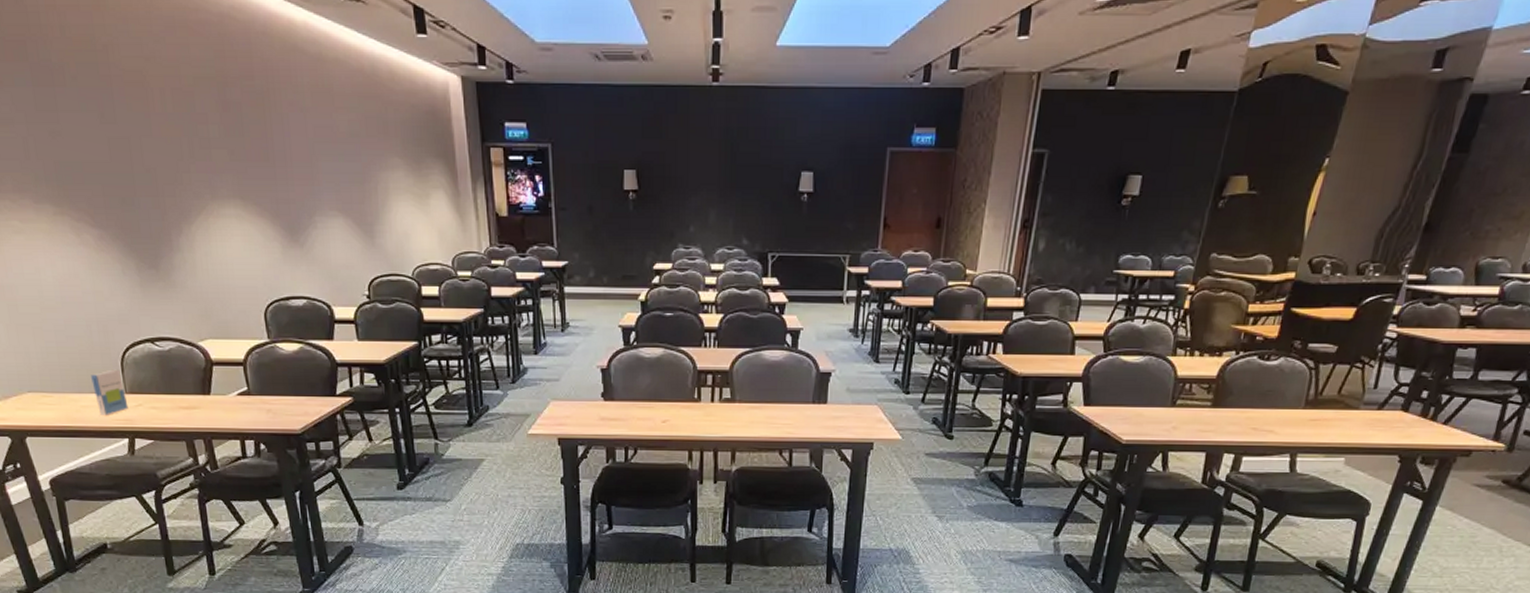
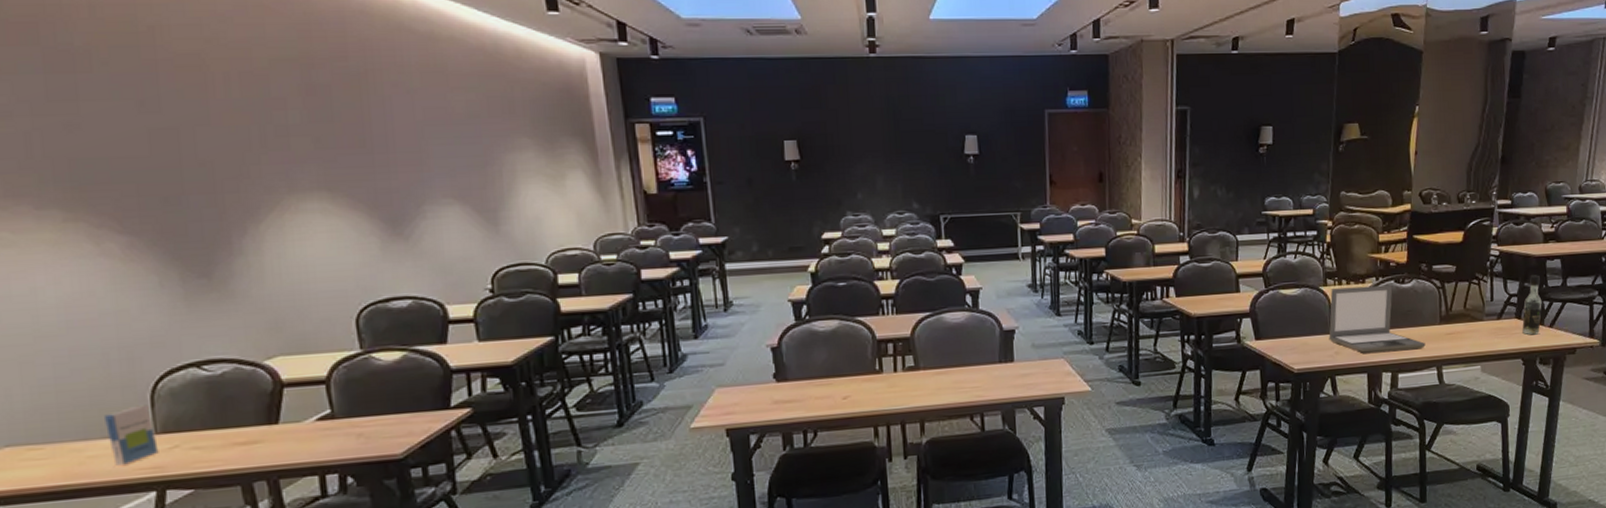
laptop: none [1168,359,1282,433] -> present [1329,284,1426,353]
bottle: none [1406,364,1444,431] -> present [1522,275,1542,335]

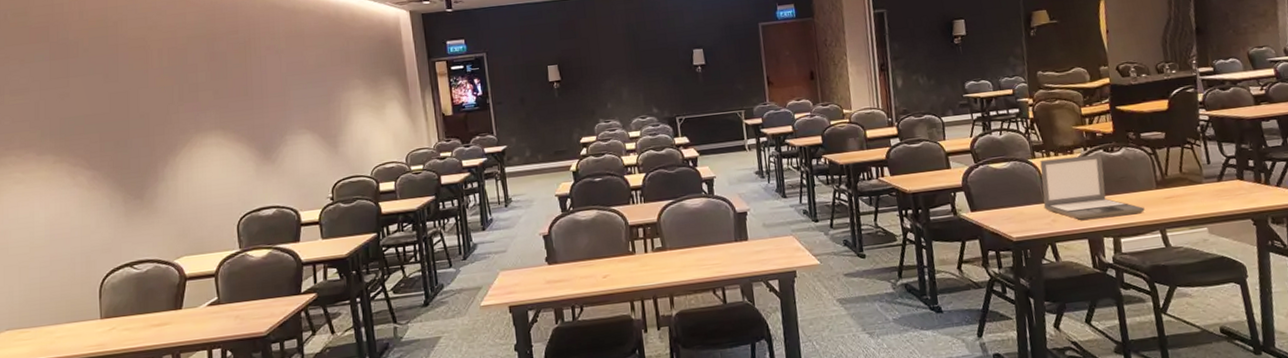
book: present [105,404,159,467] -> none [69,296,102,345]
bottle: present [1522,275,1542,335] -> none [1244,136,1267,195]

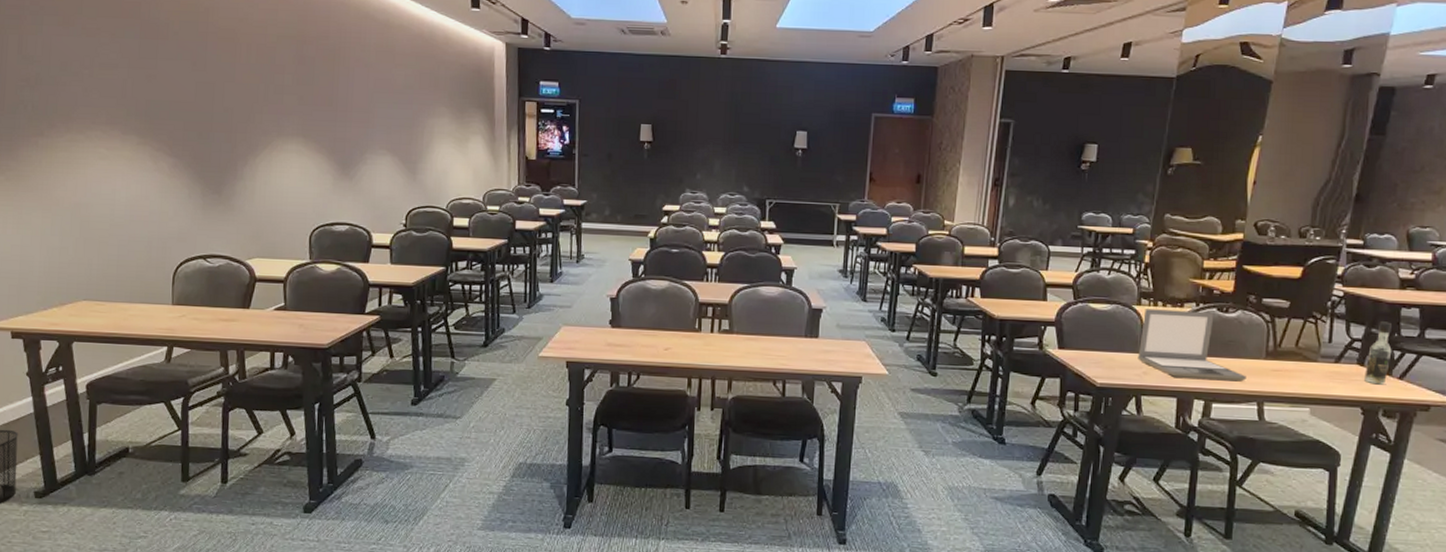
bottle: none [1244,136,1267,195] -> present [1364,321,1392,385]

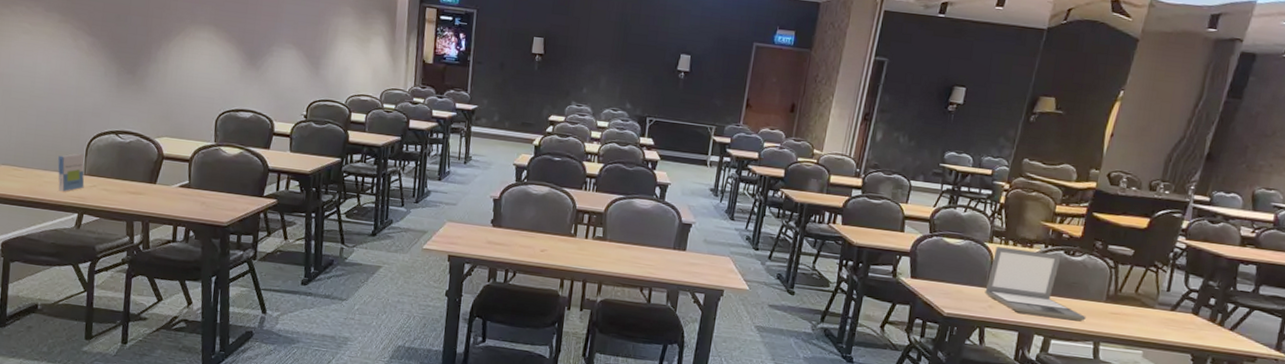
book: none [143,282,173,326] -> present [58,153,85,193]
bottle: present [1364,321,1392,385] -> none [1197,275,1229,335]

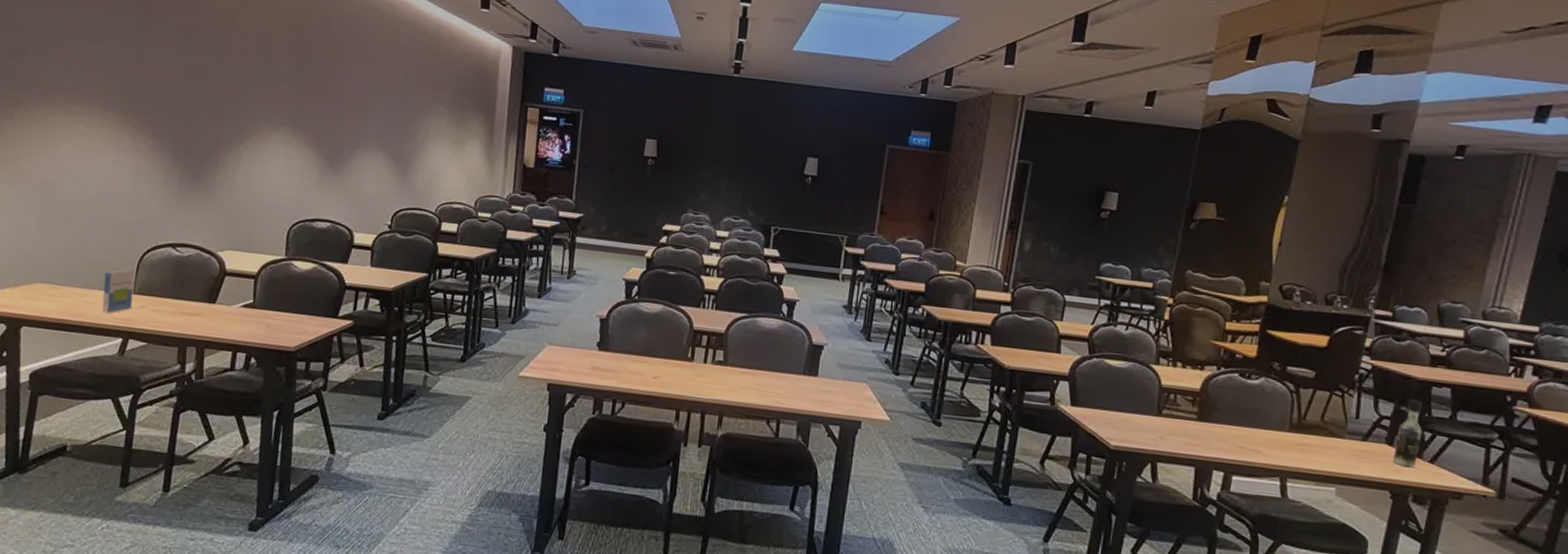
laptop: present [985,246,1086,322] -> none [1154,369,1269,454]
bottle: none [1197,275,1229,335] -> present [1393,399,1422,468]

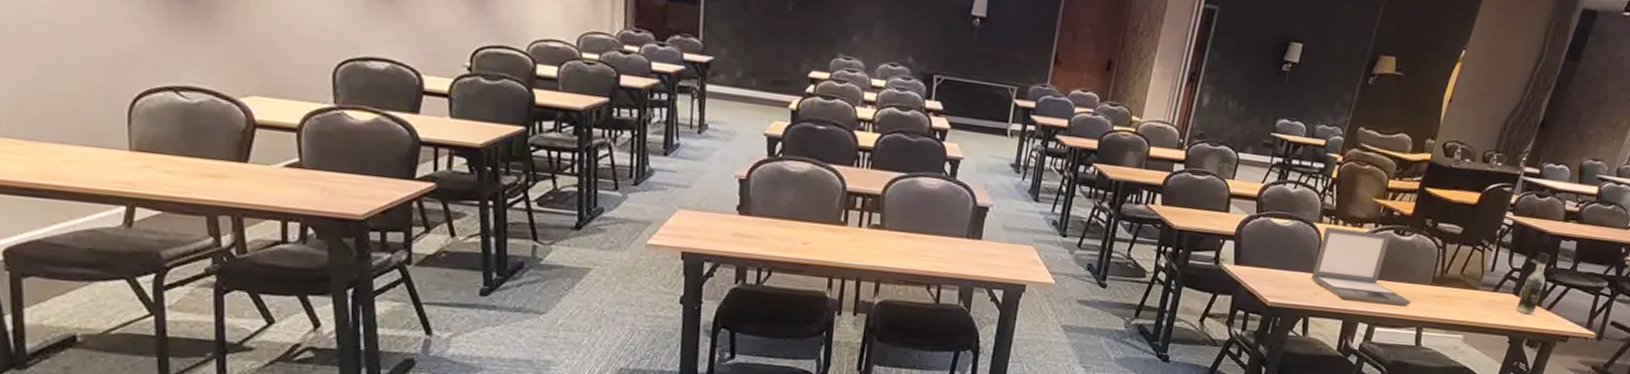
book: present [102,269,135,315] -> none [83,118,132,177]
laptop: none [1154,369,1269,454] -> present [1311,227,1411,307]

